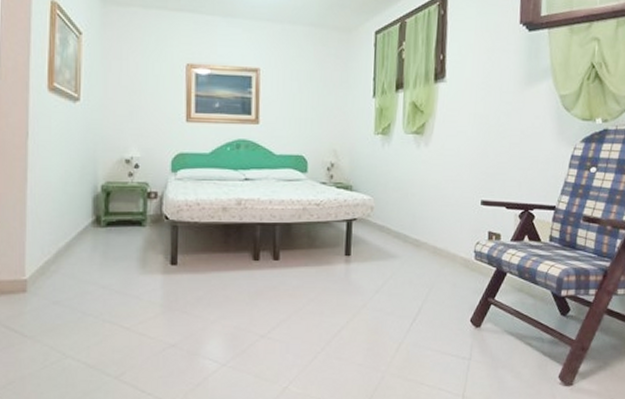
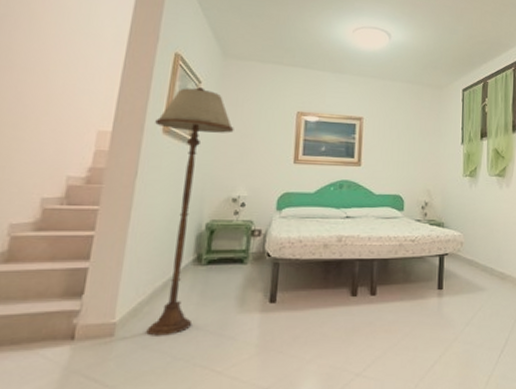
floor lamp: none [40,39,121,293] -> present [146,87,234,336]

